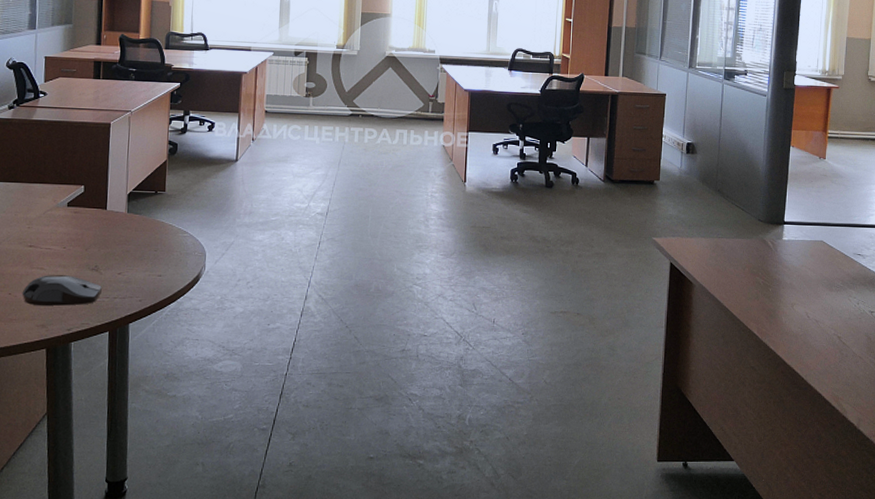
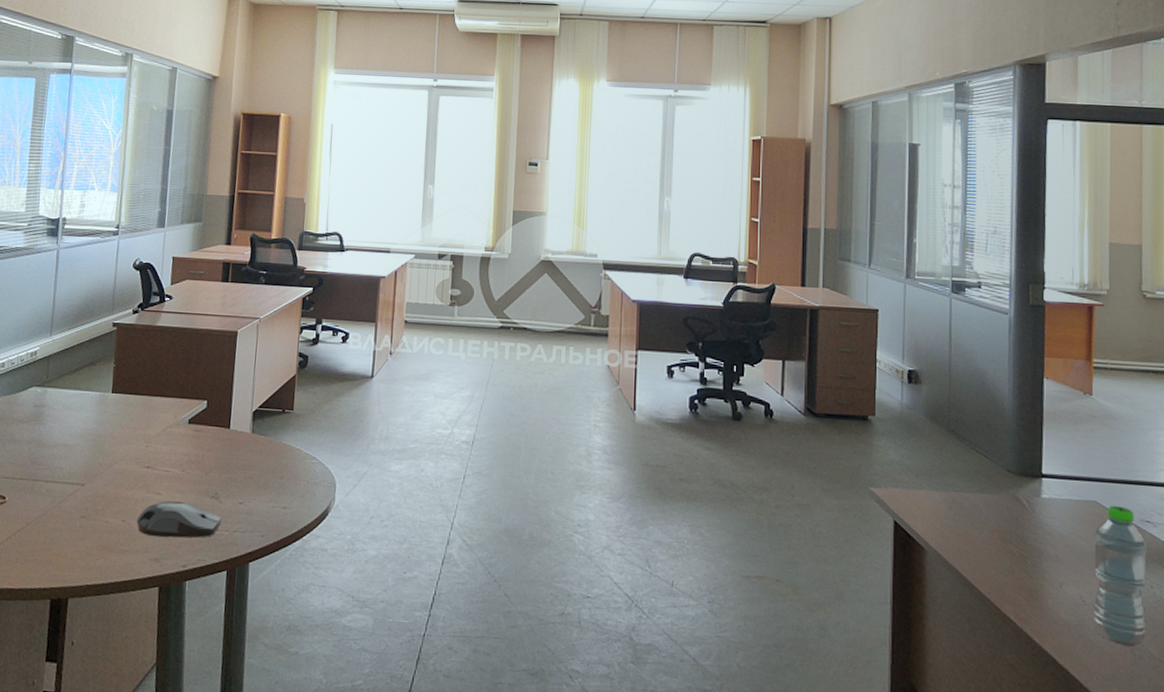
water bottle: none [814,243,857,348] -> present [1093,505,1148,646]

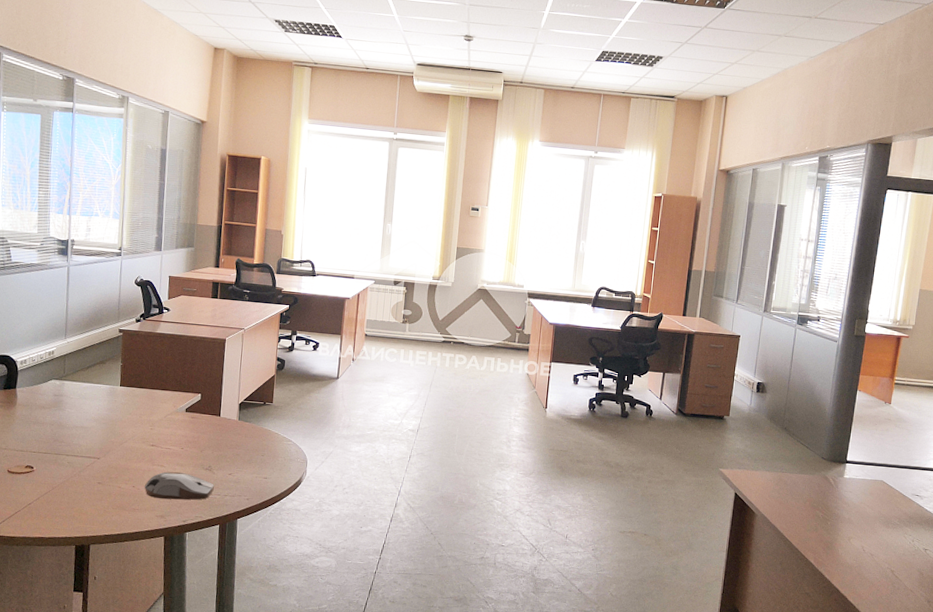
water bottle: present [1093,505,1148,646] -> none [868,483,914,581]

